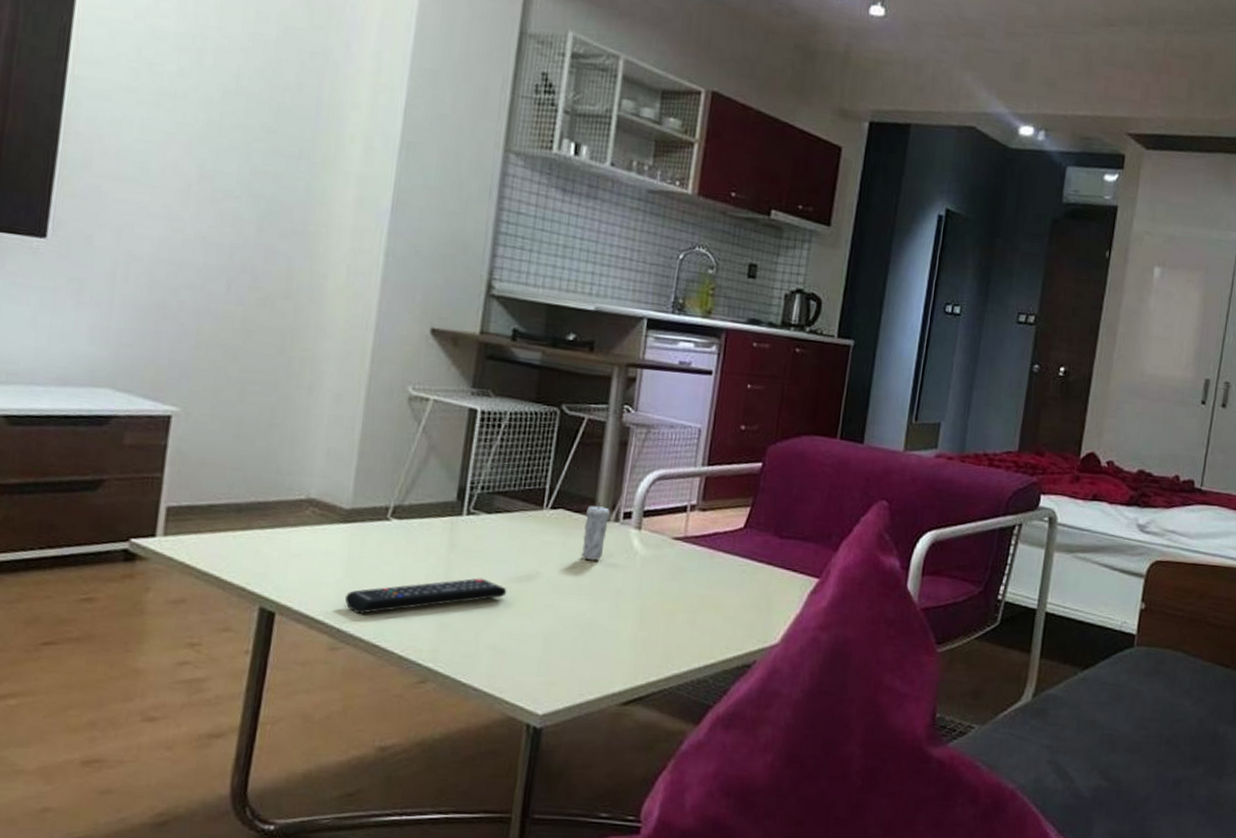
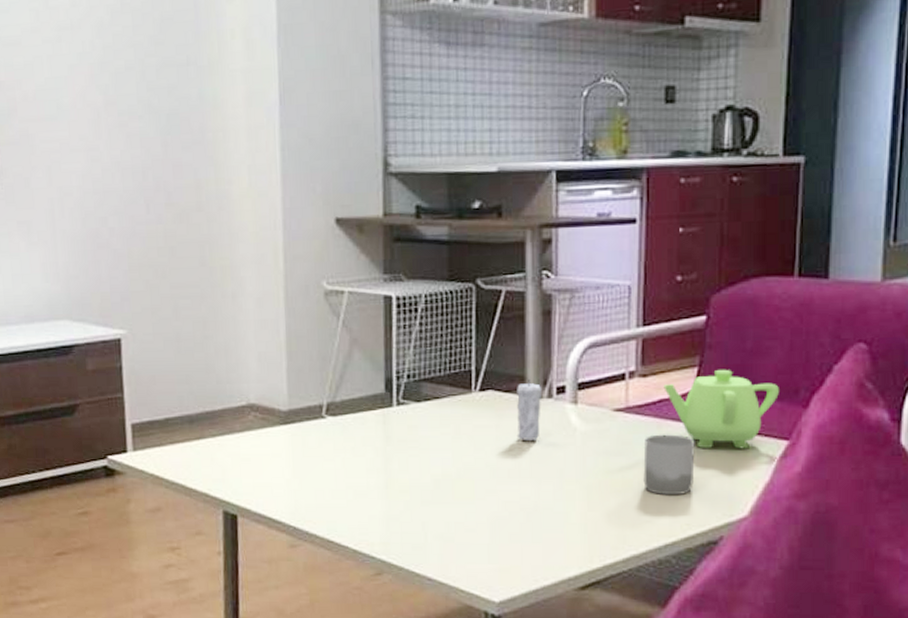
remote control: present [344,578,507,614] -> none [295,468,447,511]
cup: none [692,563,741,620] -> present [643,434,695,494]
teapot: none [719,510,816,583] -> present [663,369,779,449]

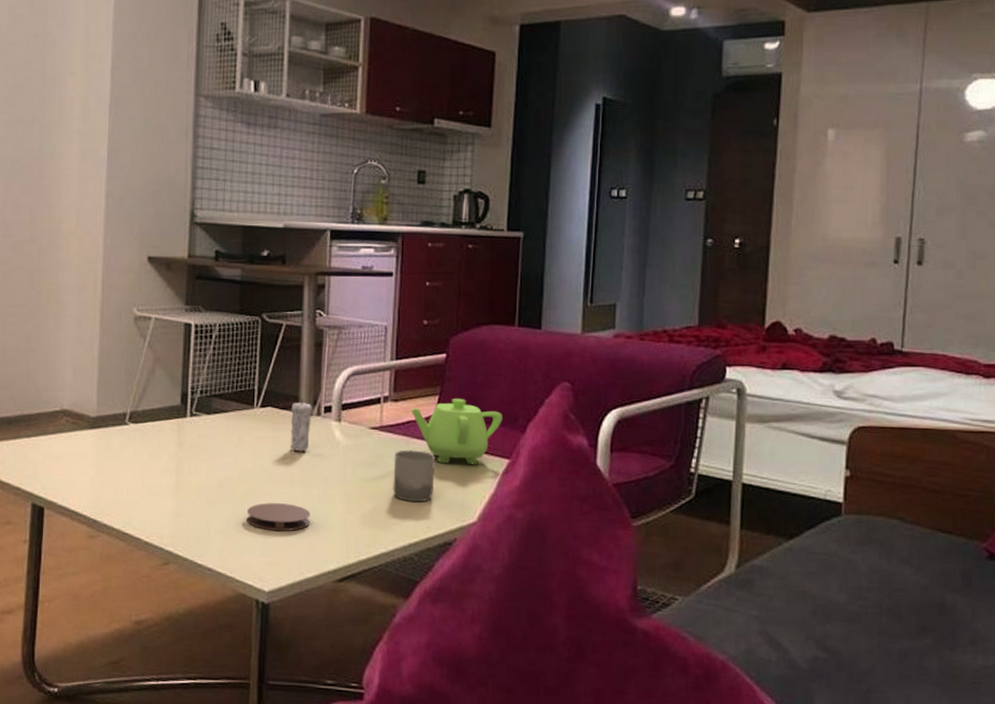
coaster: none [468,502,545,534] -> present [246,503,311,532]

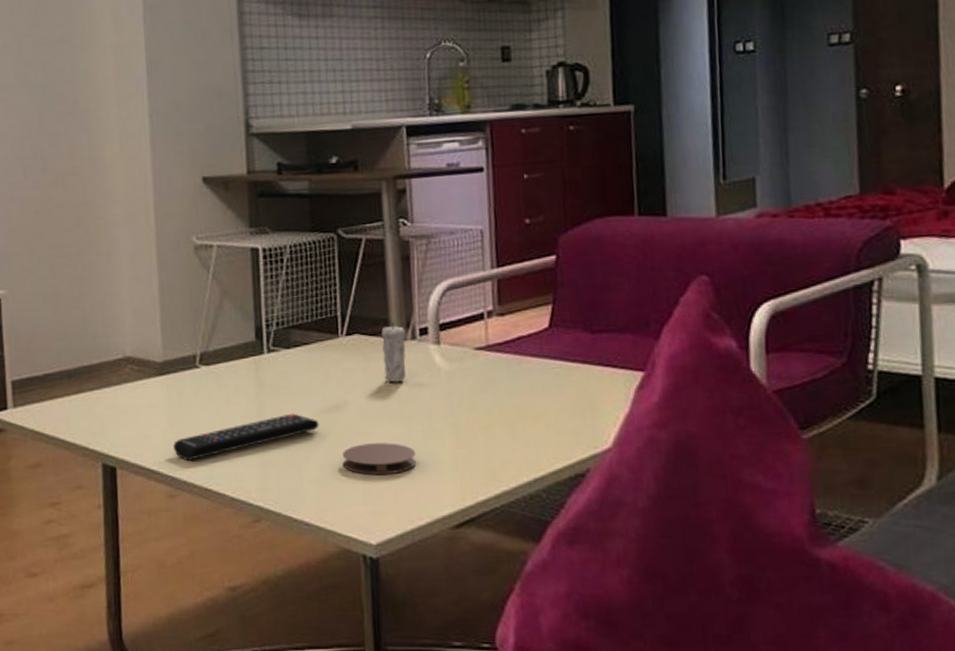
remote control: none [97,471,229,506] -> present [172,413,319,461]
cup: present [393,450,435,502] -> none [506,370,557,430]
teapot: present [411,398,502,465] -> none [521,305,631,382]

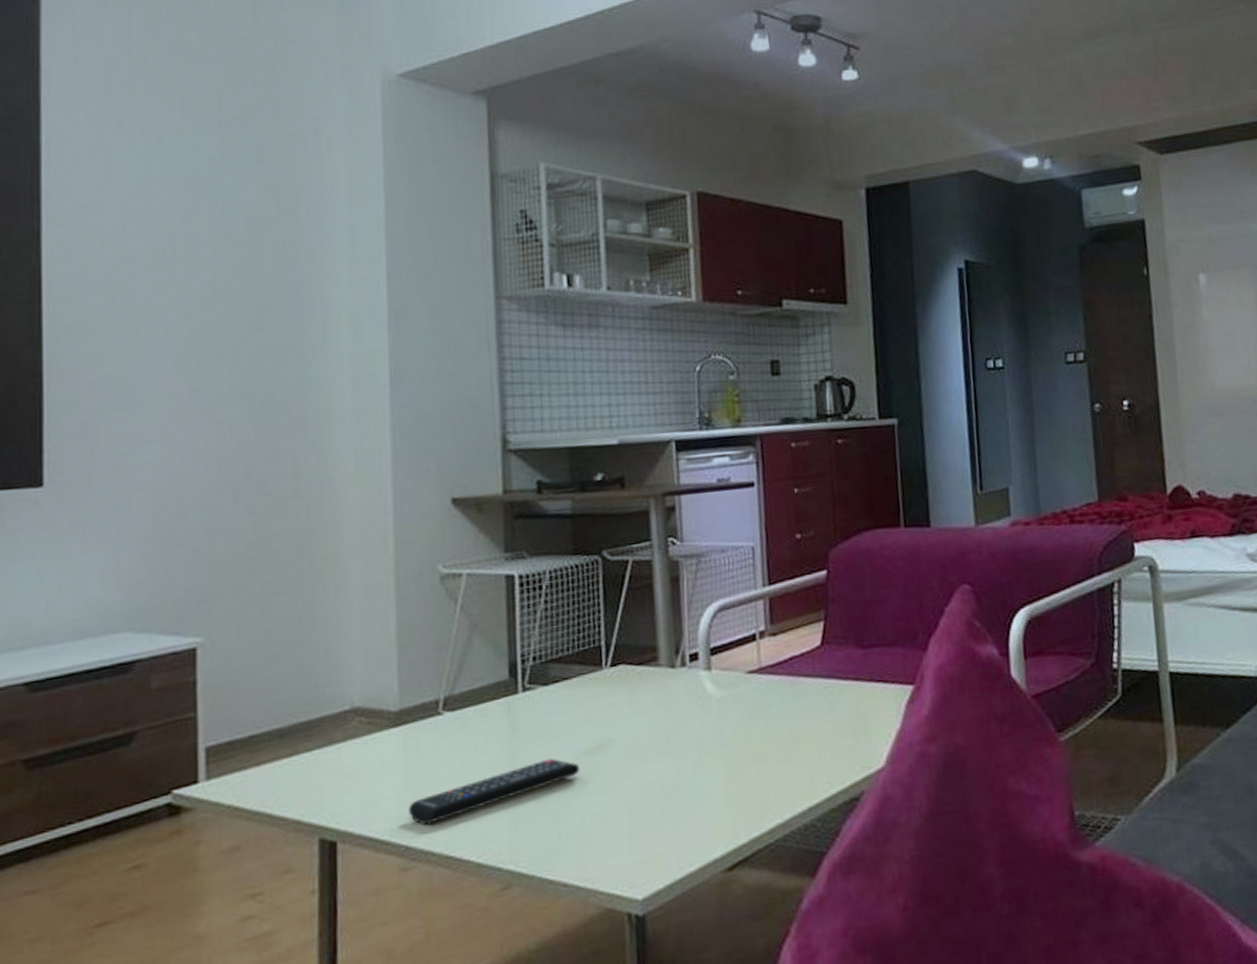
coaster: present [342,443,417,475] -> none [605,782,687,821]
candle: present [381,322,406,382] -> none [649,649,676,715]

